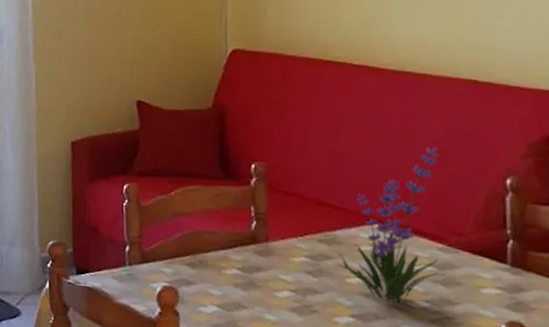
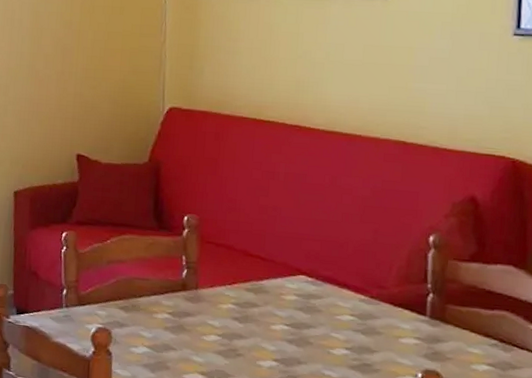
plant: present [338,146,440,304] -> none [264,203,365,350]

